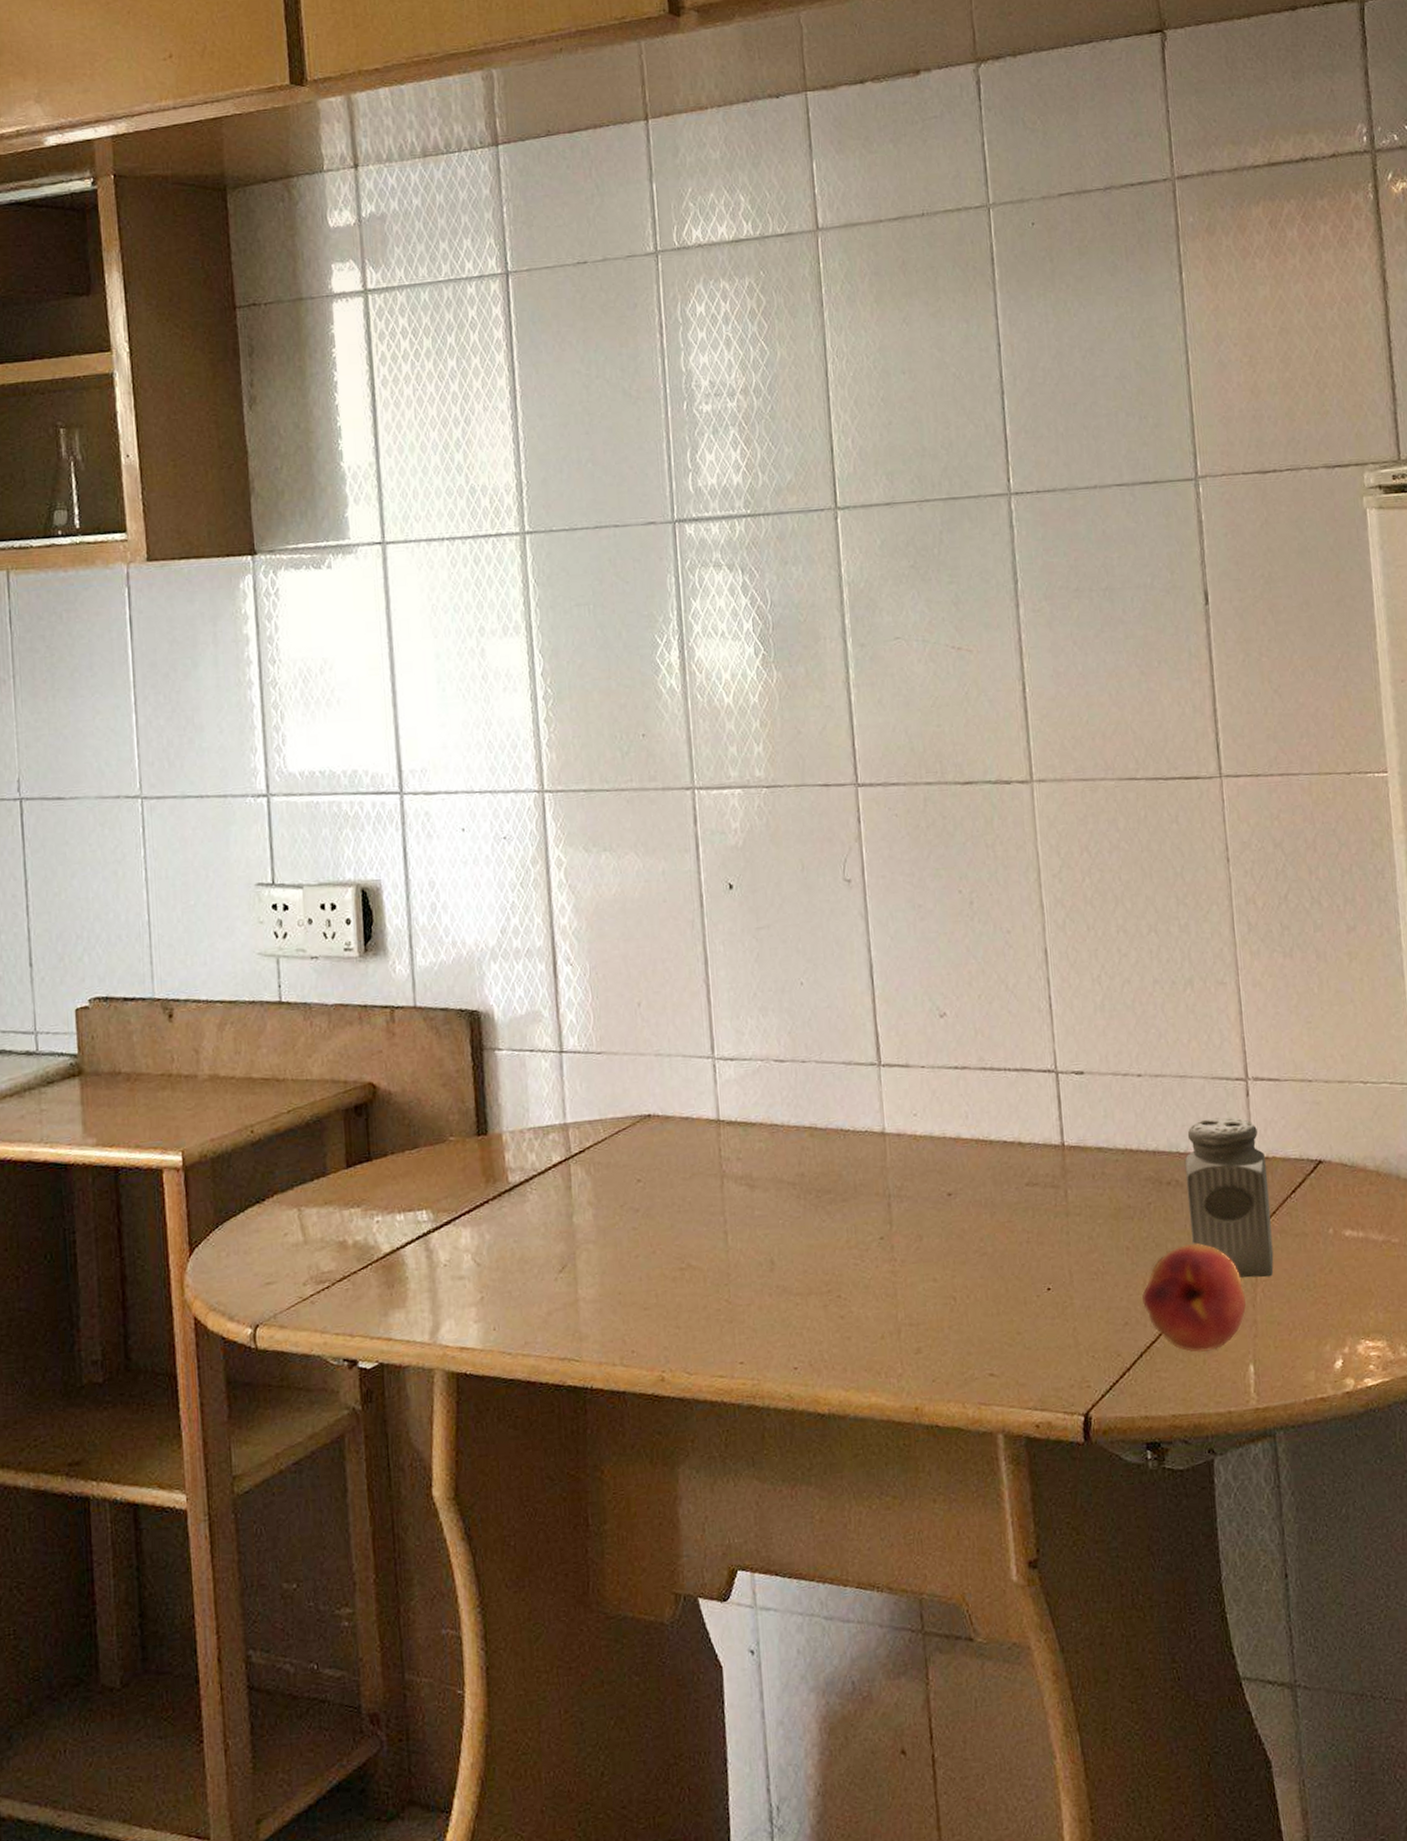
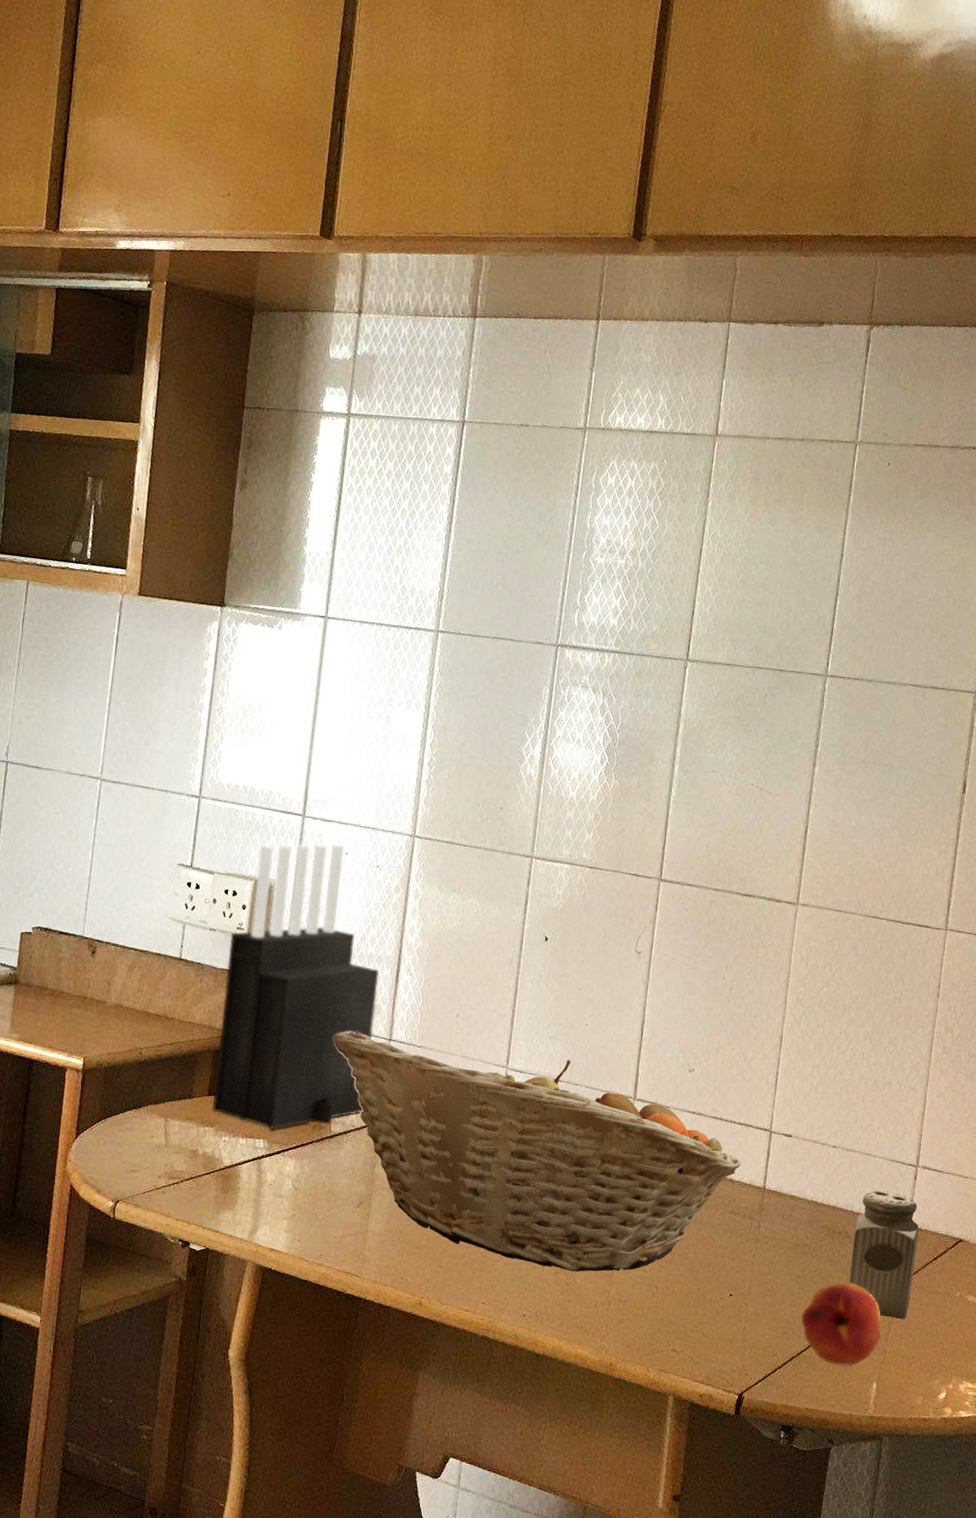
knife block: none [339,819,544,1195] -> present [212,844,380,1130]
fruit basket: none [489,1032,1027,1301] -> present [332,1032,741,1272]

